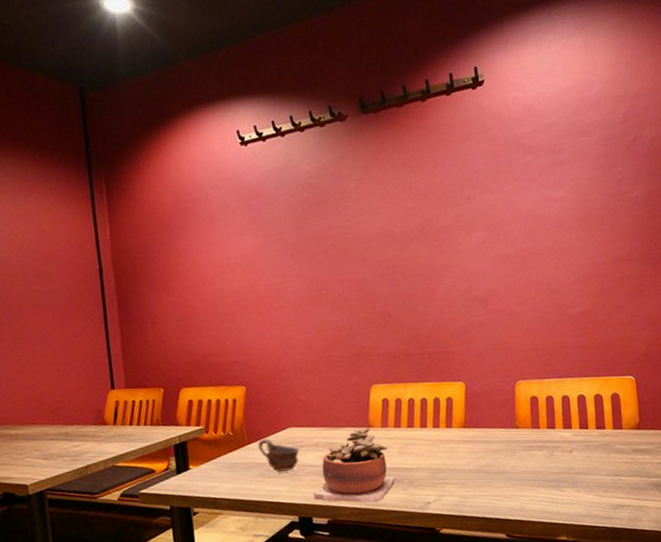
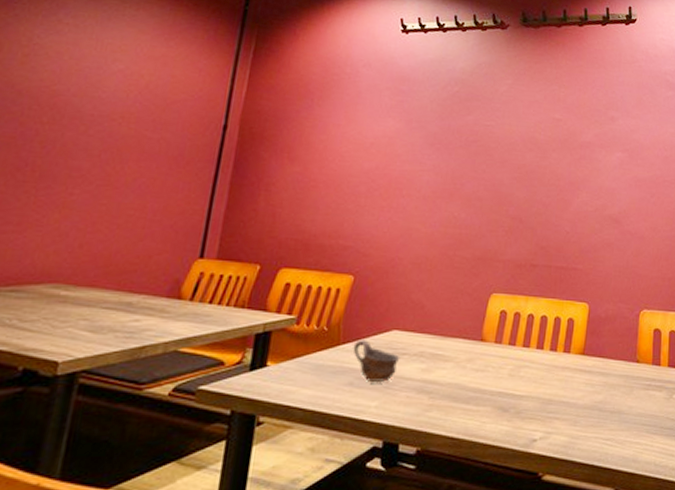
succulent plant: present [313,428,396,503] -> none [404,342,502,434]

